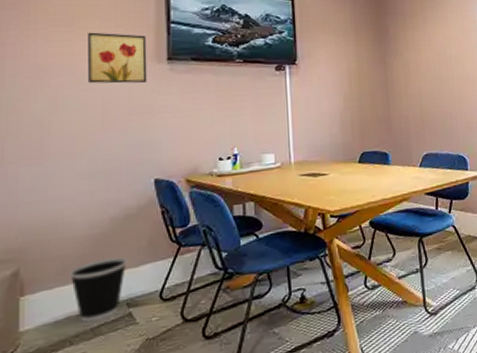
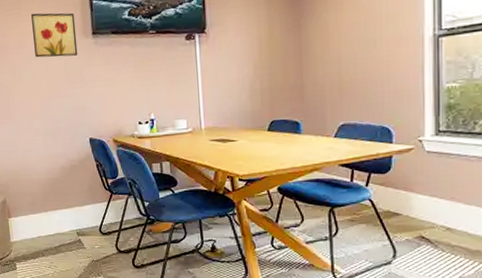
wastebasket: present [69,257,128,323] -> none [37,197,75,243]

